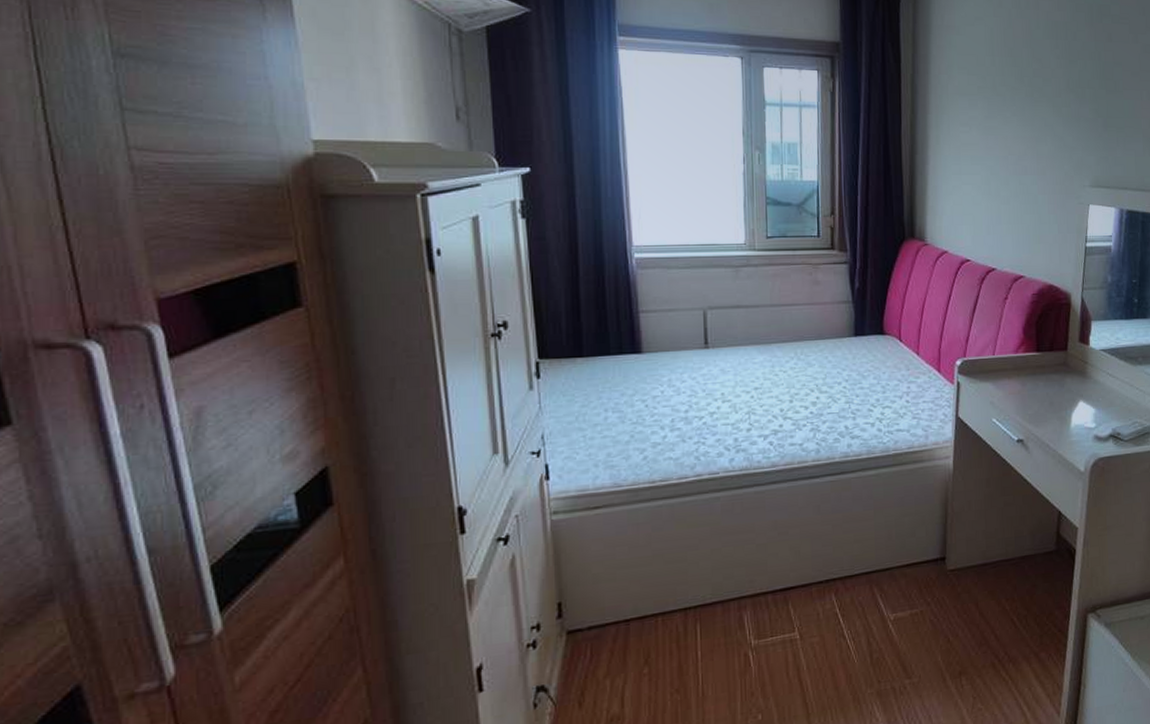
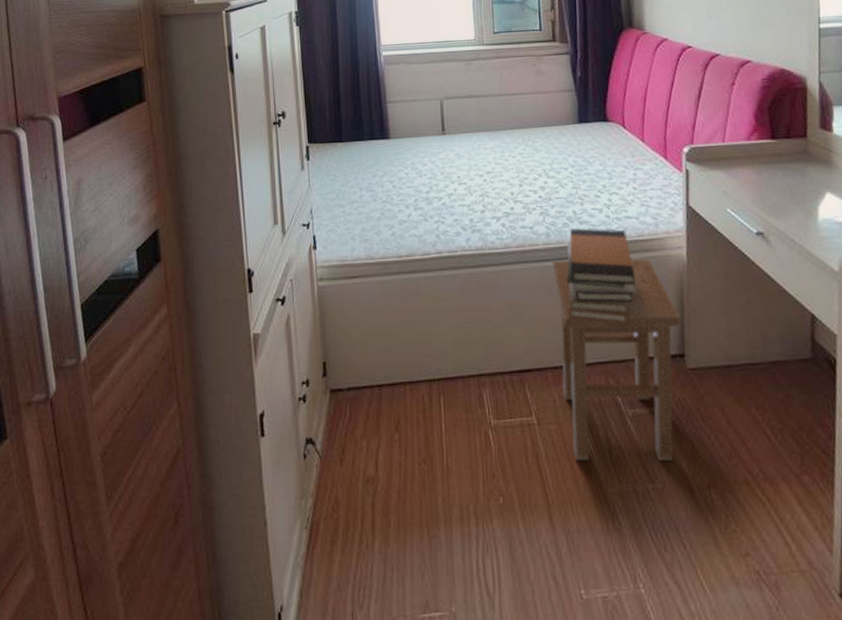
stool: none [821,470,944,669] -> present [552,259,681,461]
book stack: none [835,442,904,534] -> present [566,228,636,324]

